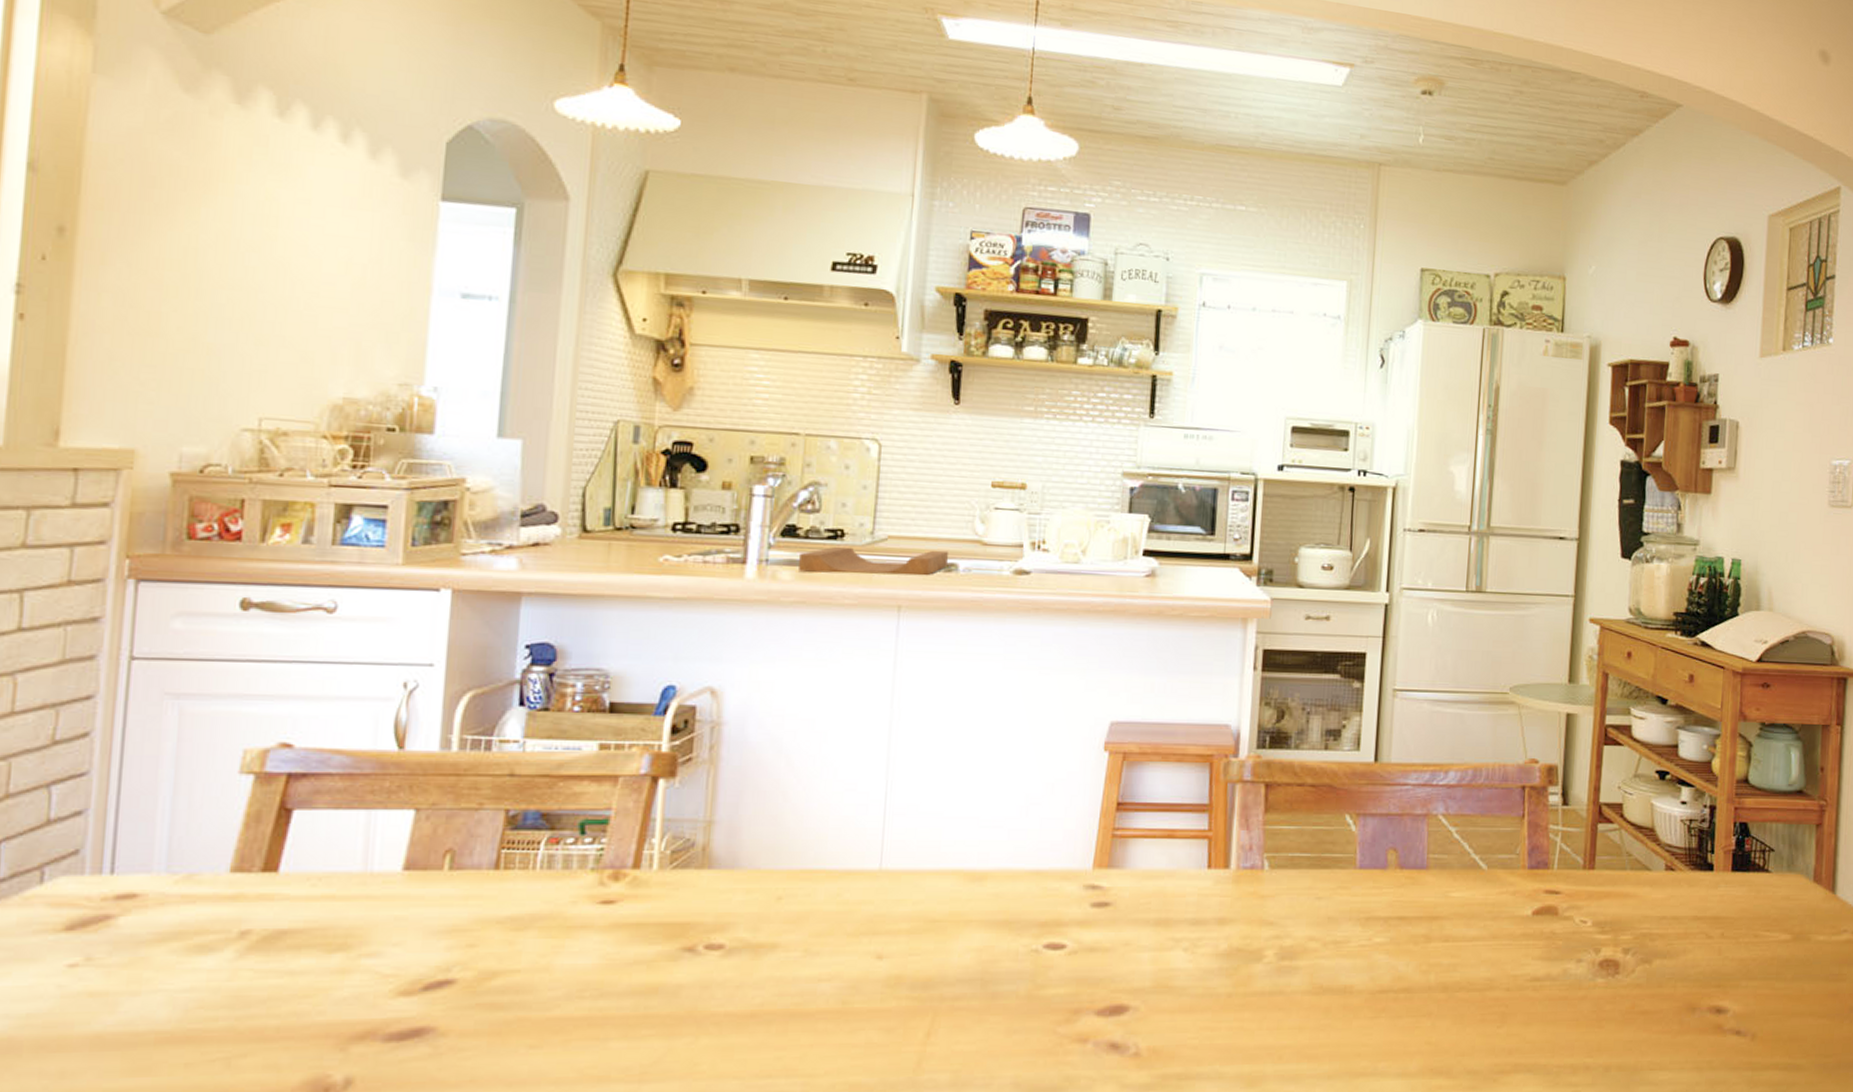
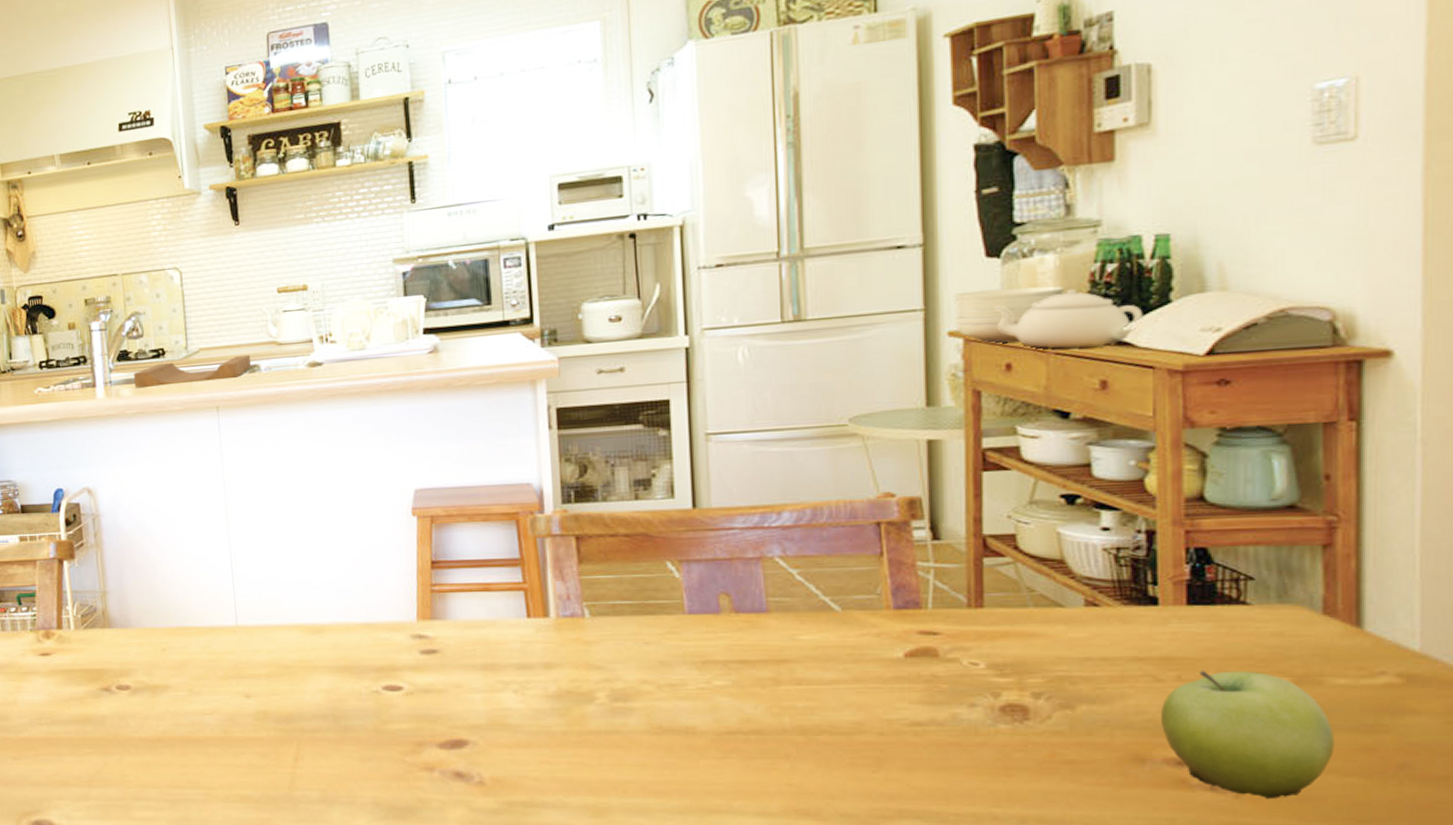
bowl: none [1595,585,1672,635] -> present [953,285,1065,343]
teapot: none [1624,594,1721,645] -> present [995,288,1143,349]
fruit: none [1708,928,1815,1041] -> present [1162,670,1336,800]

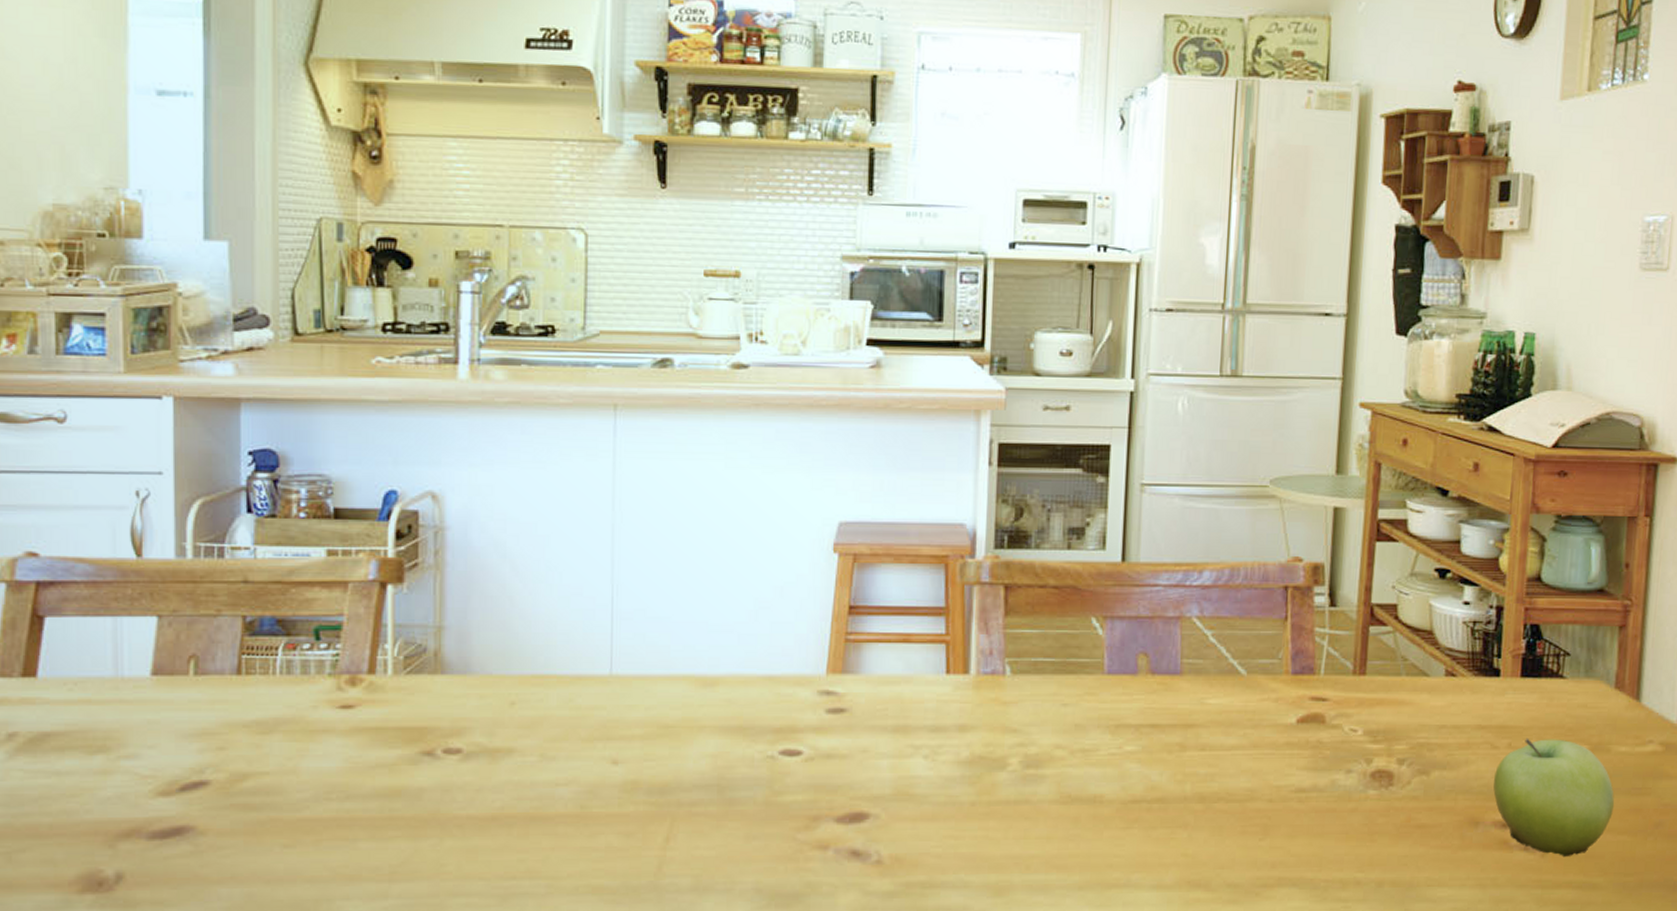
cutting board: present [134,354,252,388] -> none [511,343,664,373]
bowl: present [953,285,1065,343] -> none [1366,365,1455,420]
teapot: present [995,288,1143,349] -> none [1399,374,1511,430]

